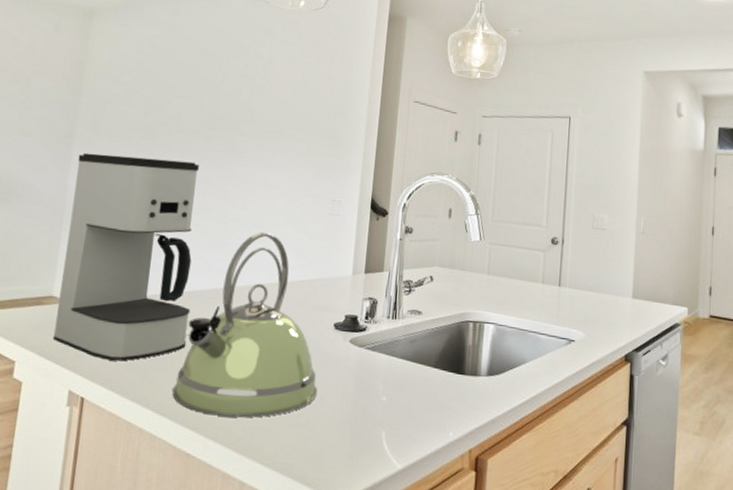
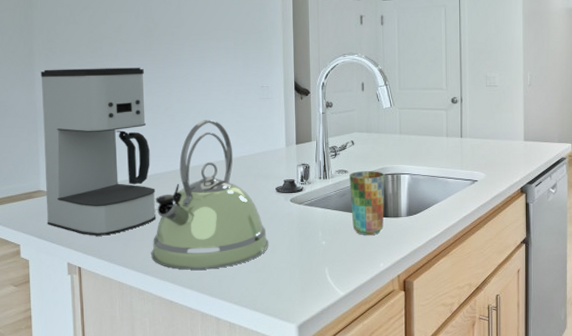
cup: none [420,314,466,395] -> present [349,171,385,235]

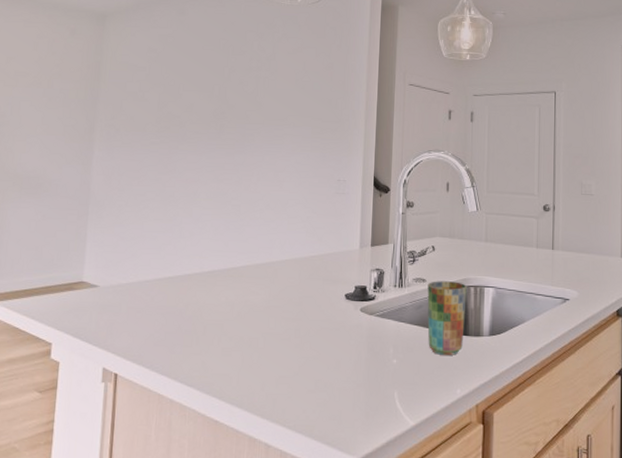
coffee maker: present [40,67,156,236] -> none [85,147,212,339]
kettle: present [151,120,269,270] -> none [199,213,333,385]

